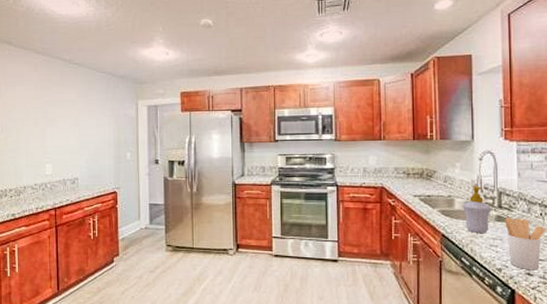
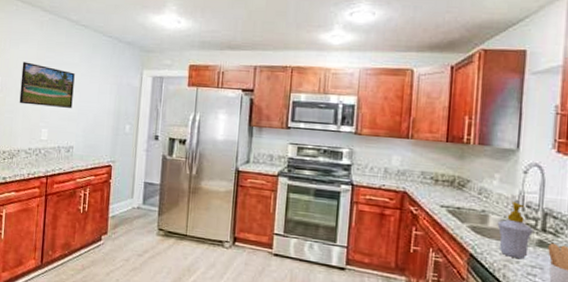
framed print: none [20,102,73,143] -> present [19,62,75,108]

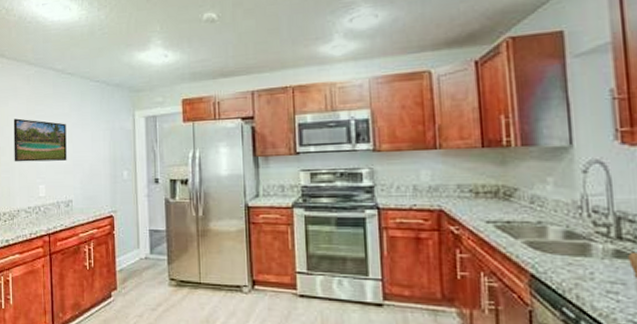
soap bottle: present [497,201,533,260] -> none [559,207,606,275]

